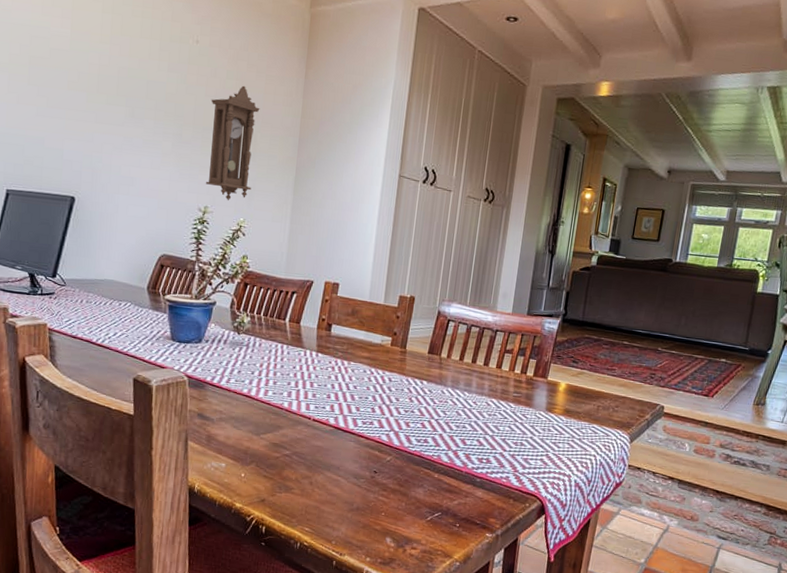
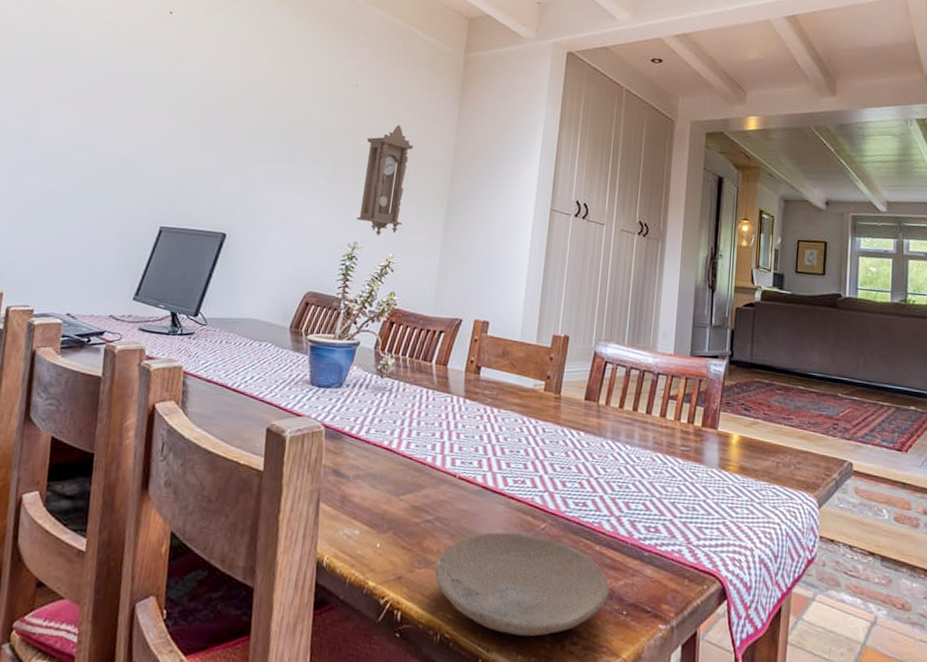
plate: none [293,463,446,544] -> present [434,532,610,637]

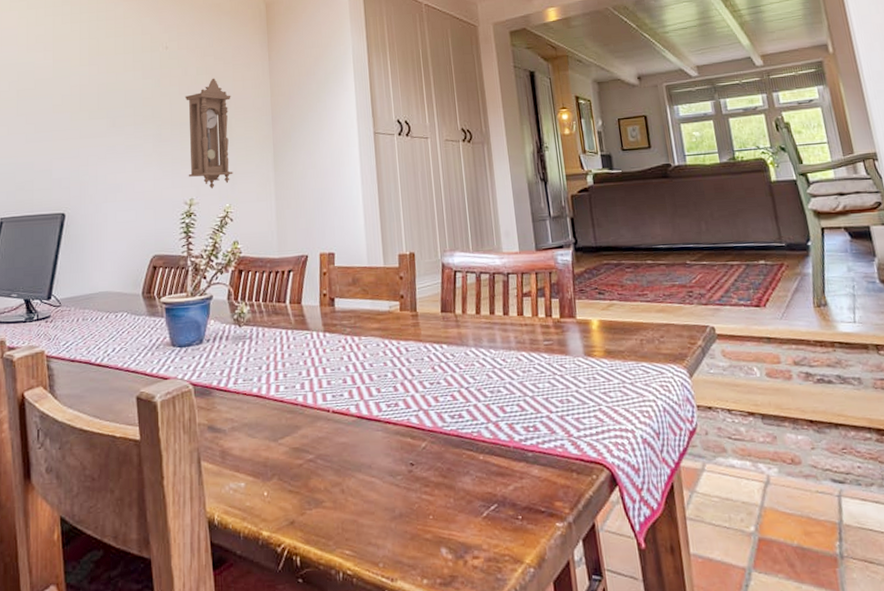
plate: present [434,532,610,637] -> none [325,455,501,560]

